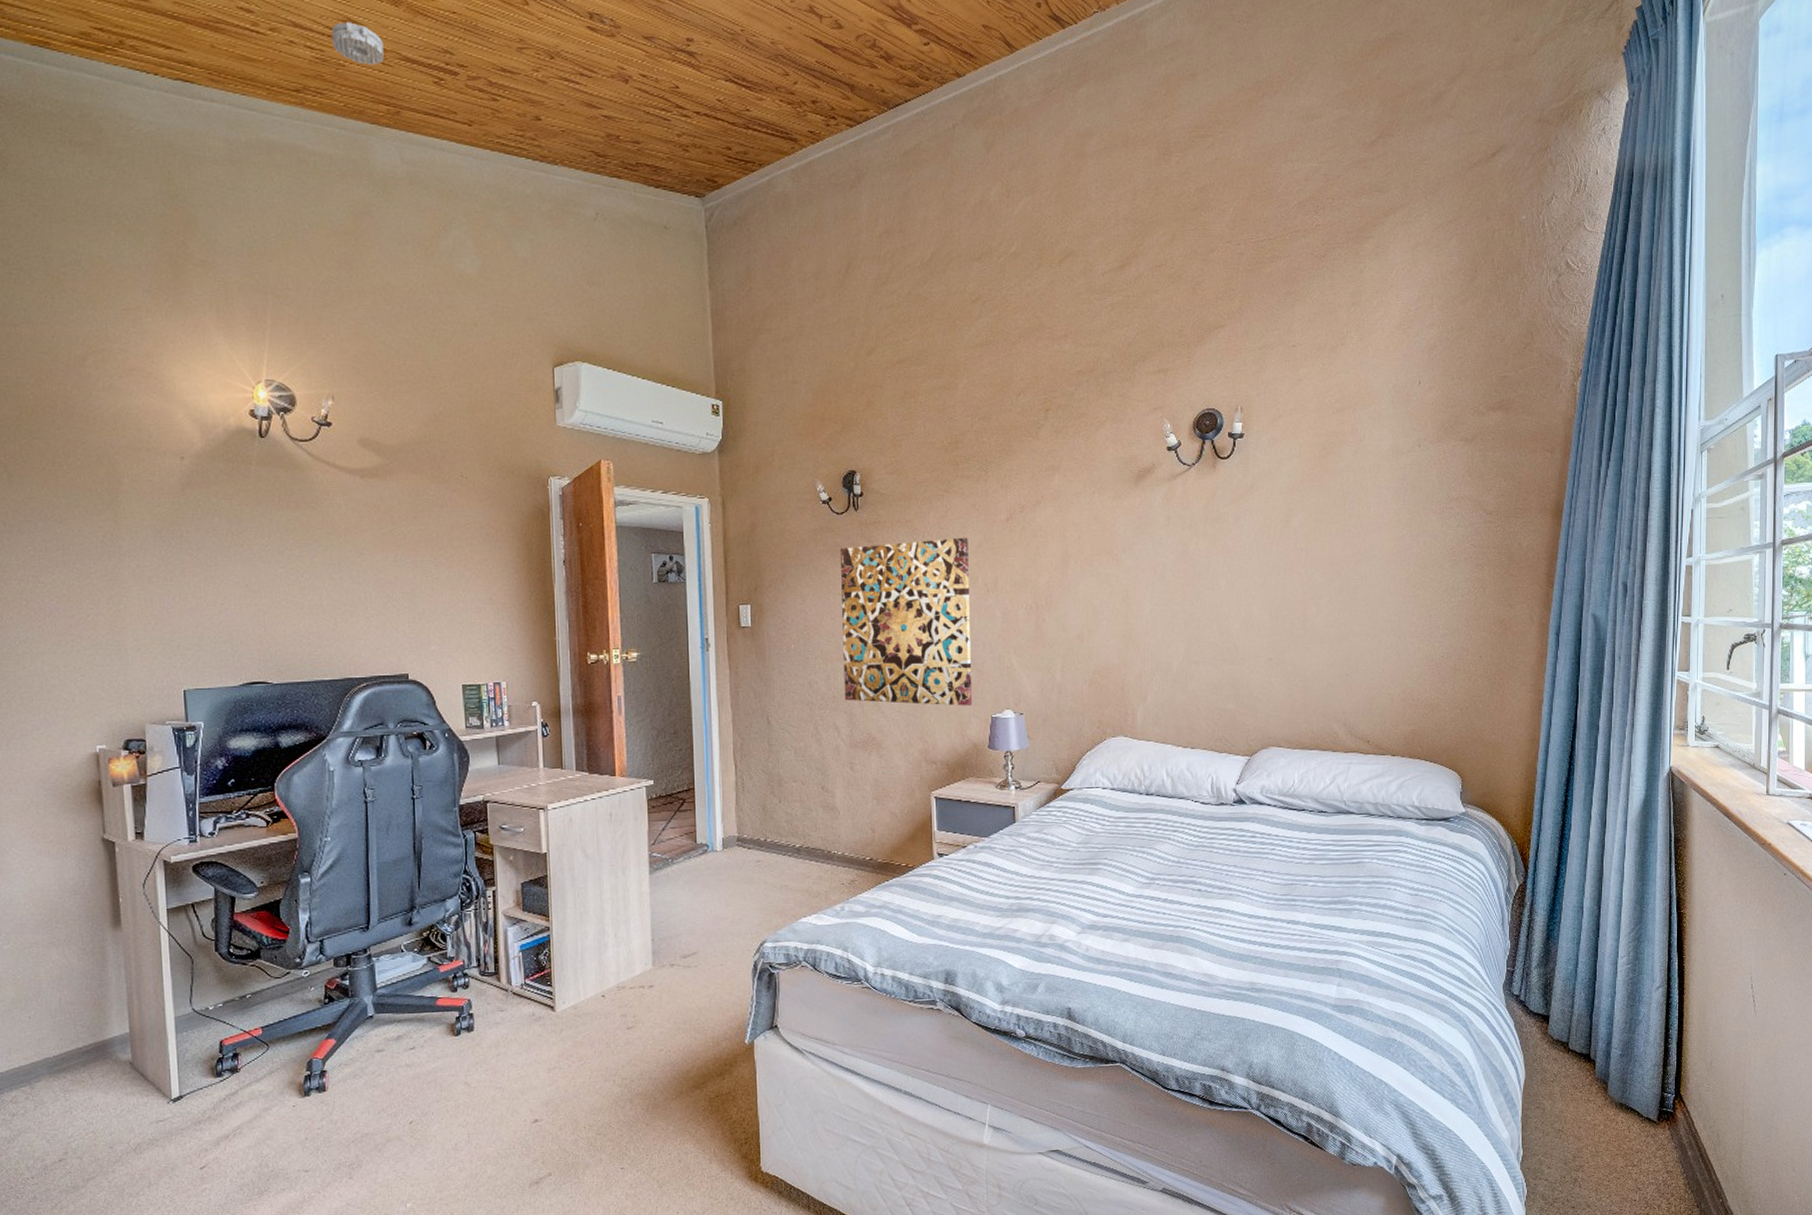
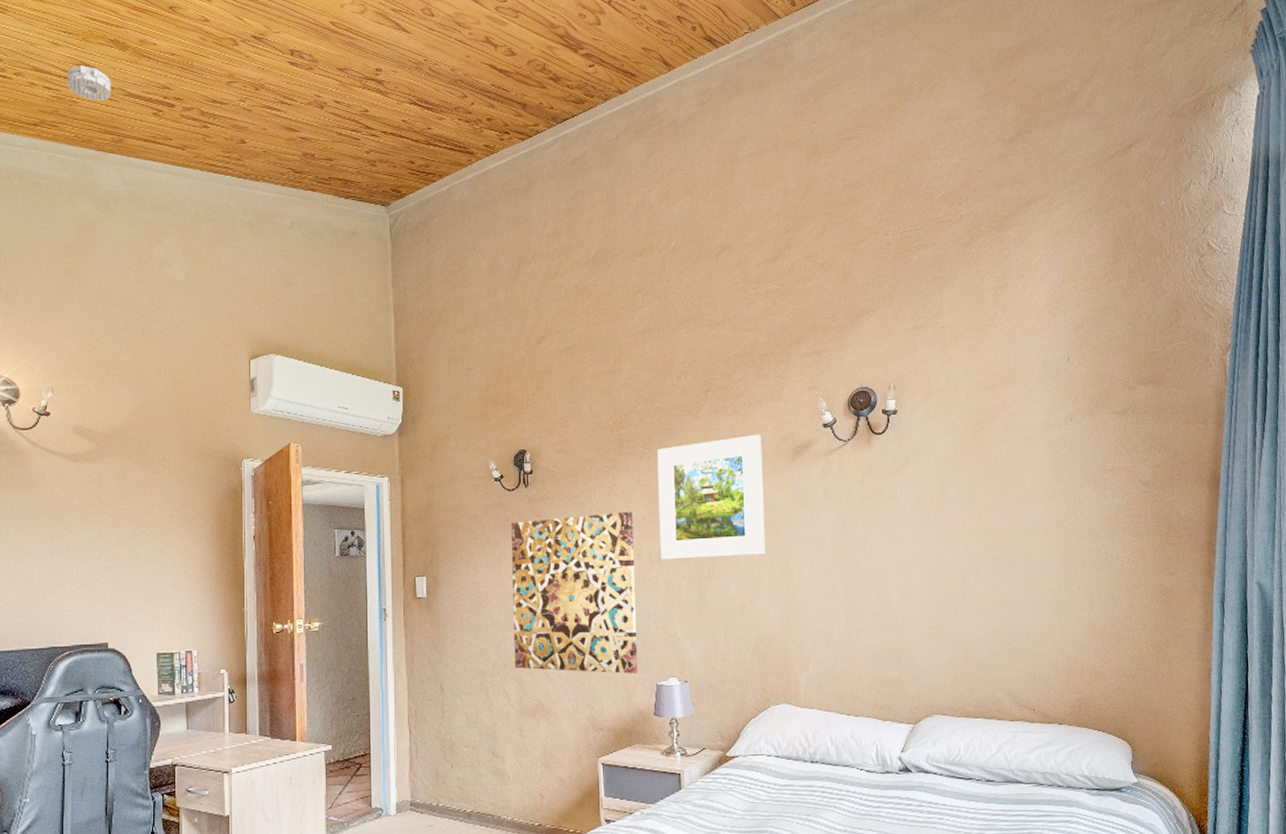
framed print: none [994,456,1105,588] -> present [657,434,766,560]

